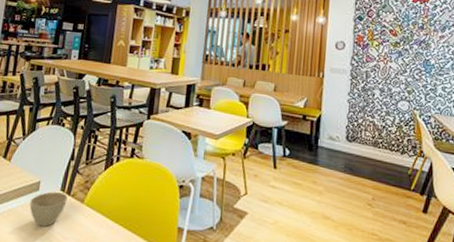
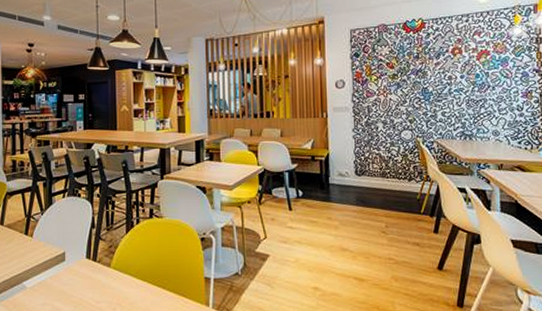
cup: present [29,191,68,227] -> none [58,260,94,295]

